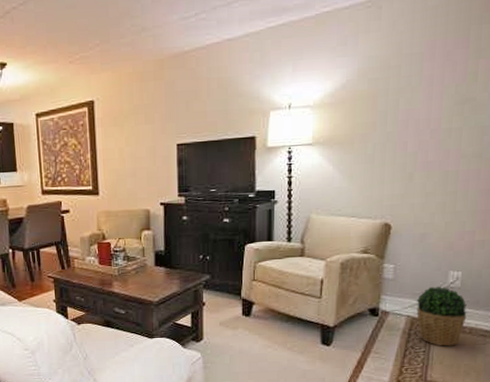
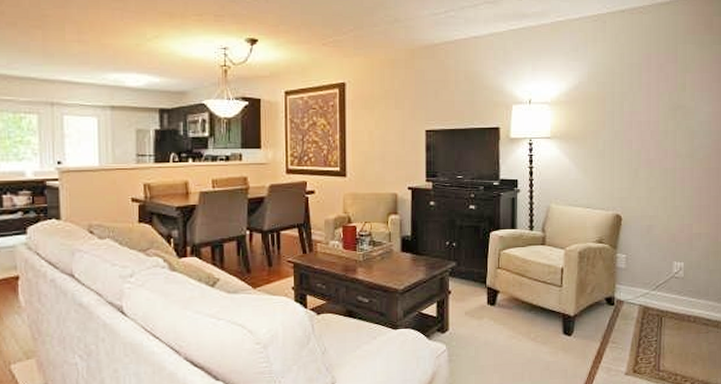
potted plant: present [416,286,467,347] -> none [646,275,691,335]

